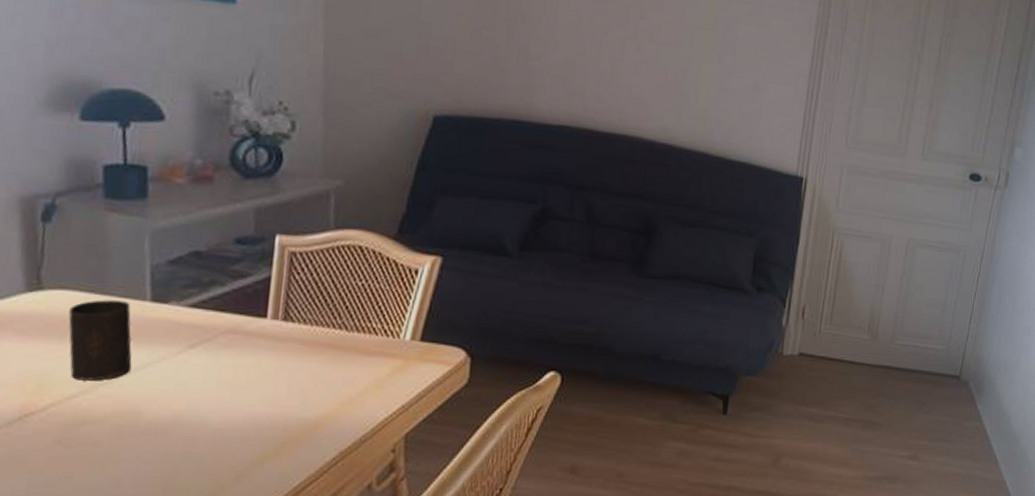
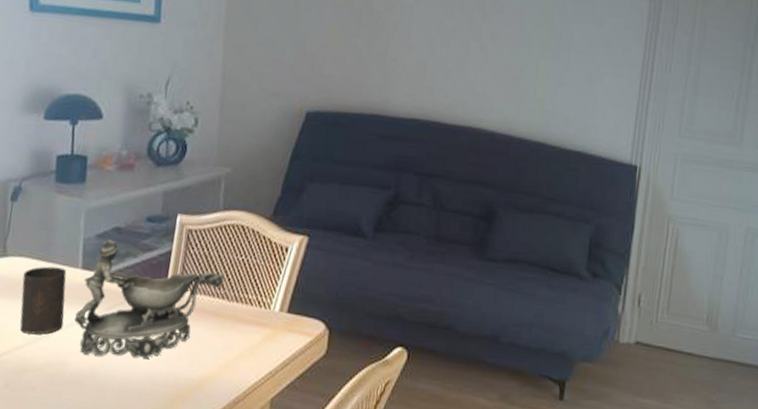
decorative bowl: none [146,266,341,402] -> present [74,239,225,359]

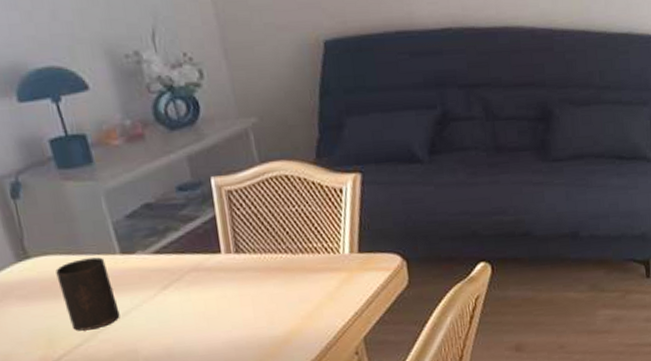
decorative bowl: present [74,239,225,359] -> none [127,217,283,338]

